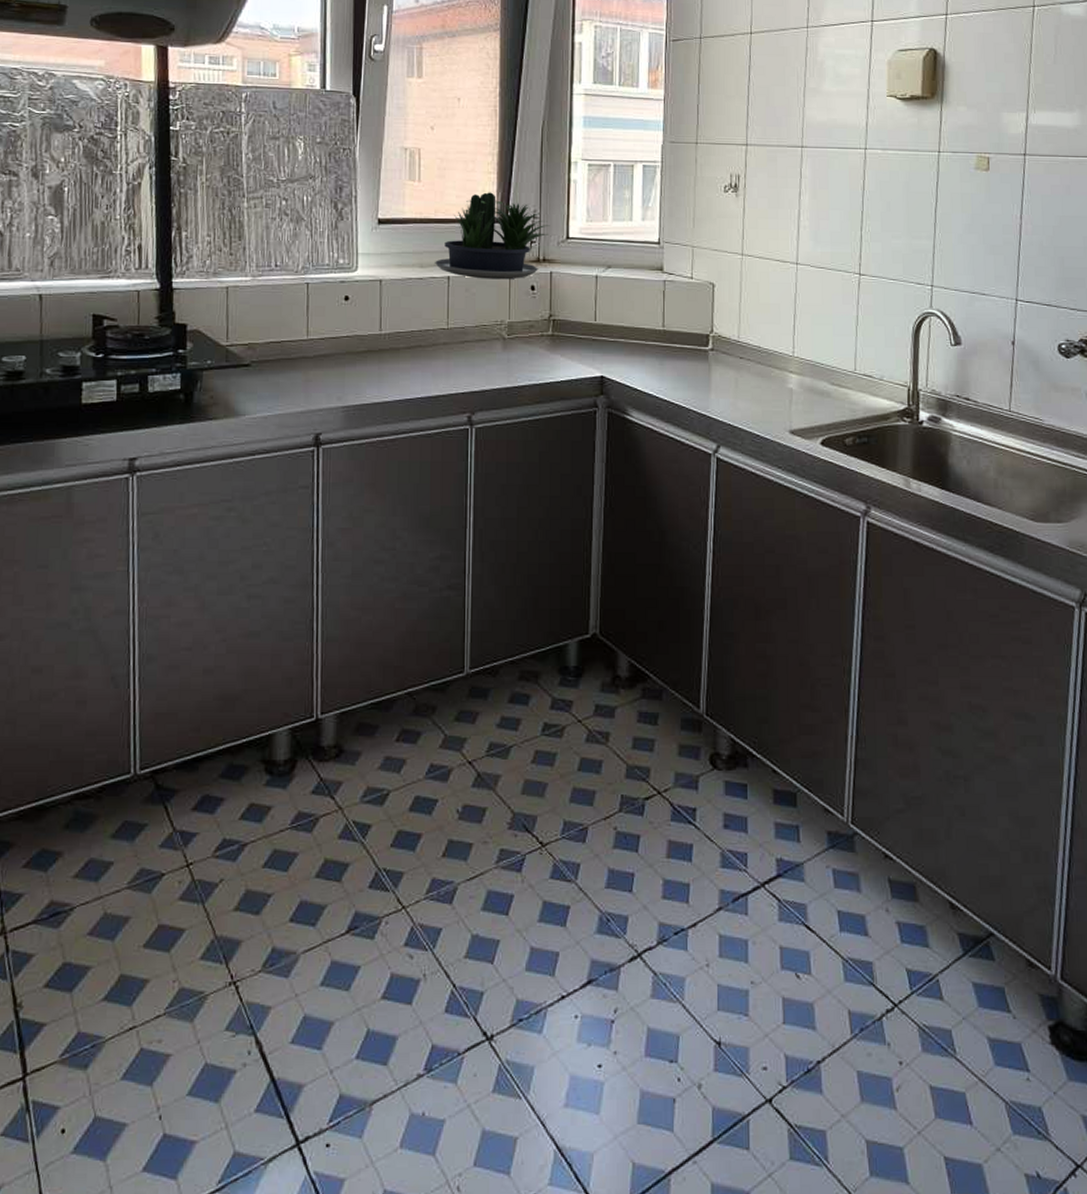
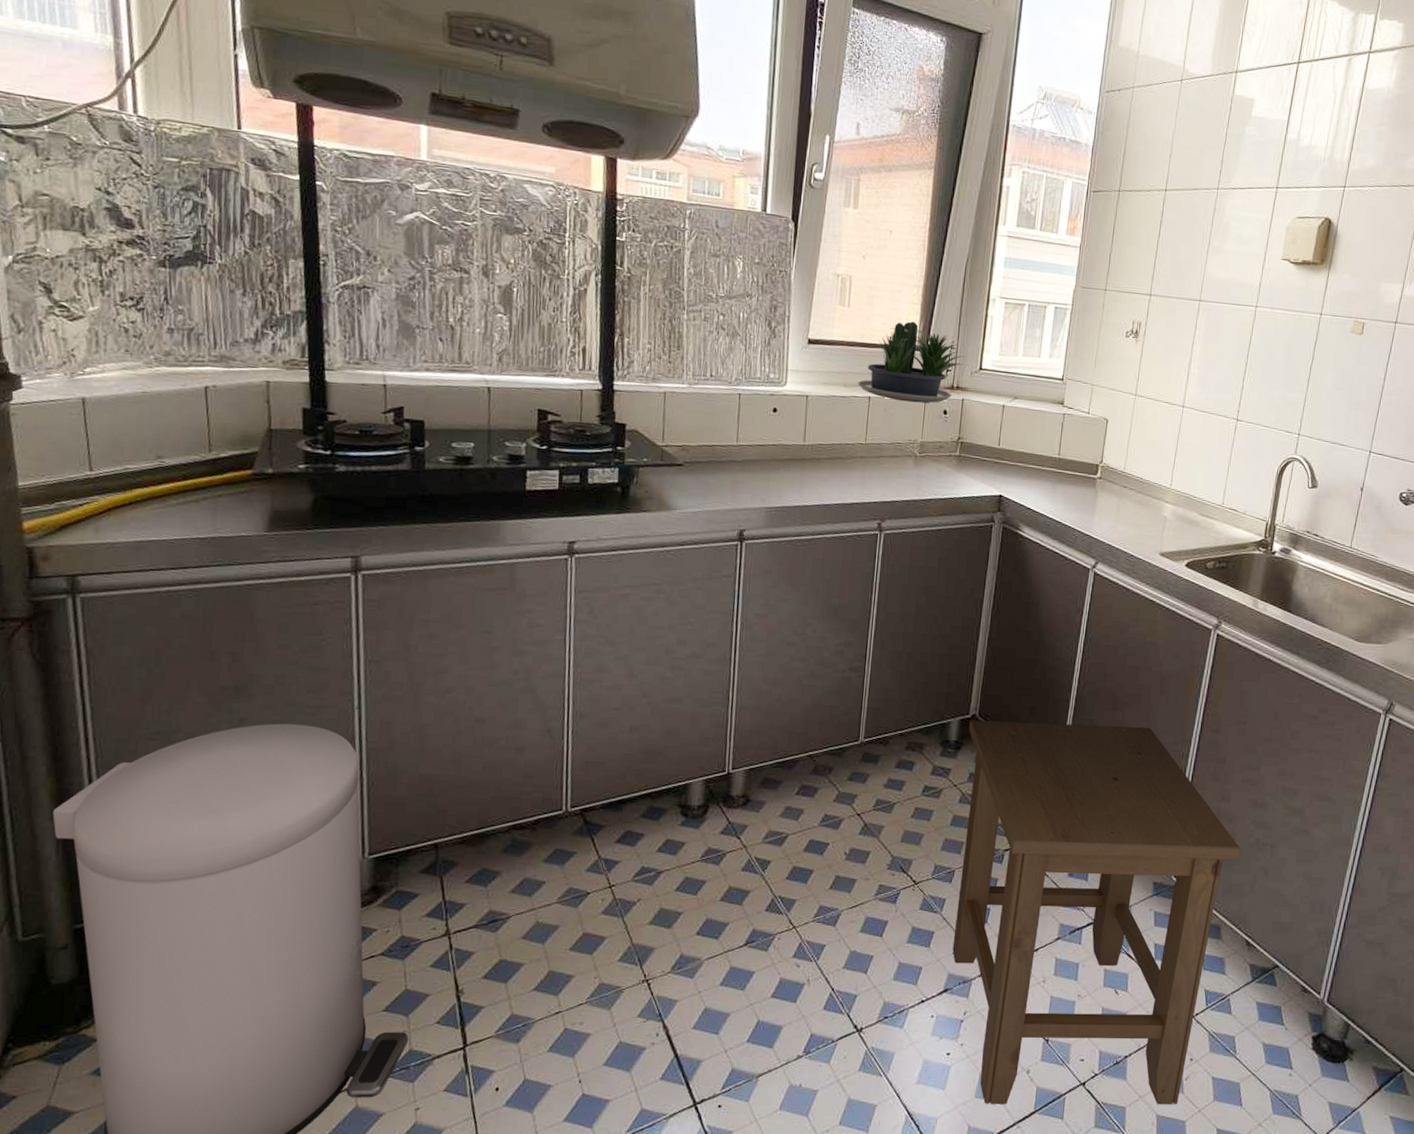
stool: none [589,638,929,1132] -> present [952,720,1242,1105]

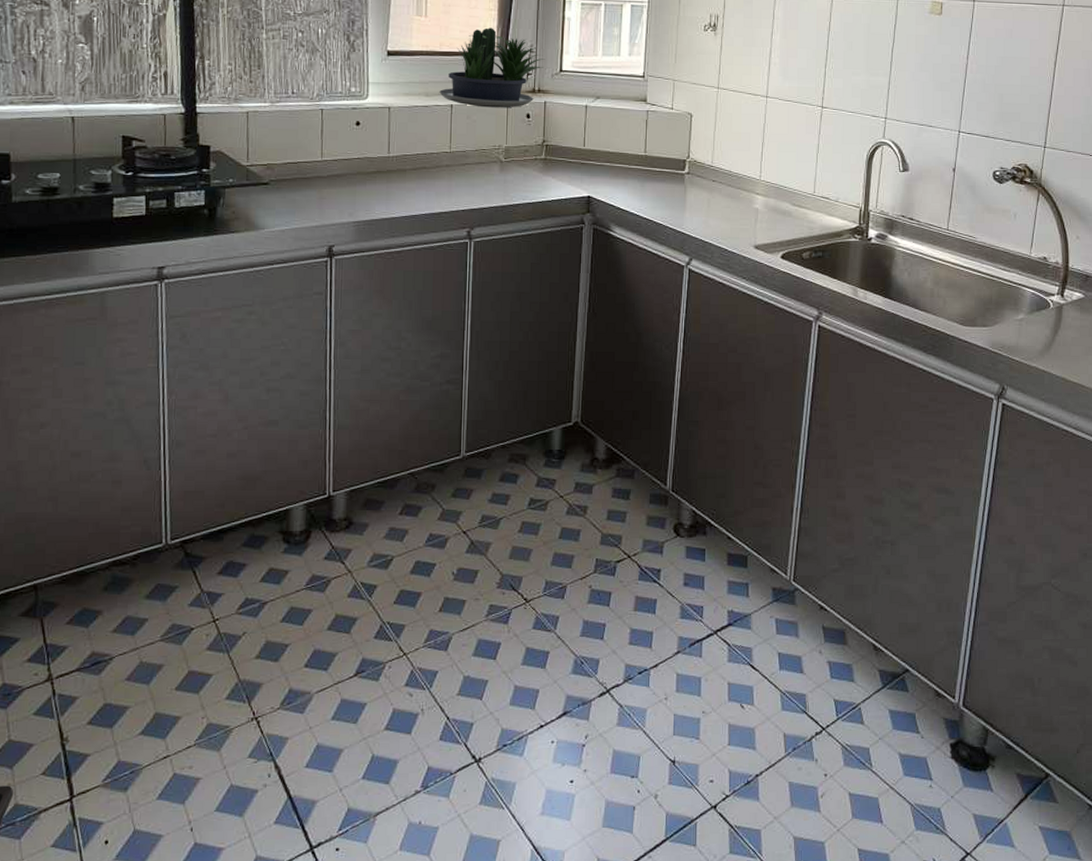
stool: present [952,720,1242,1105] -> none [569,425,861,834]

